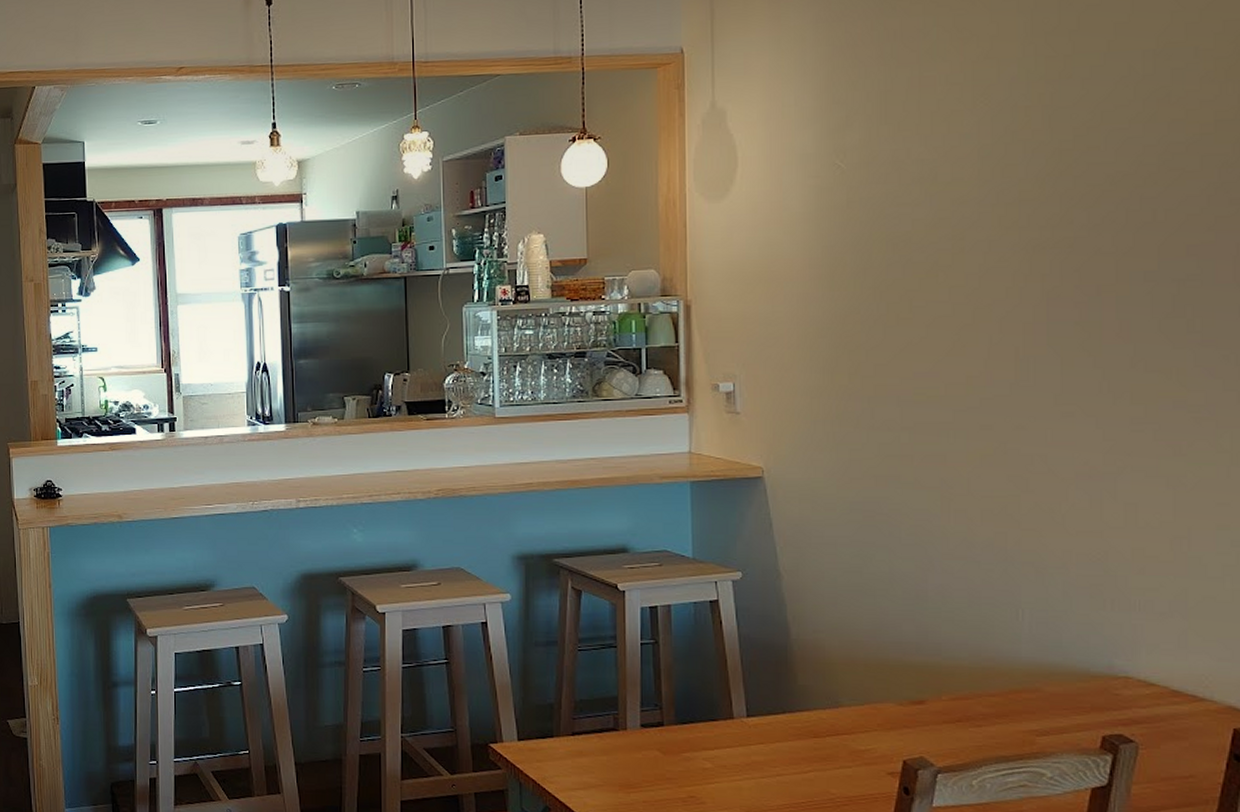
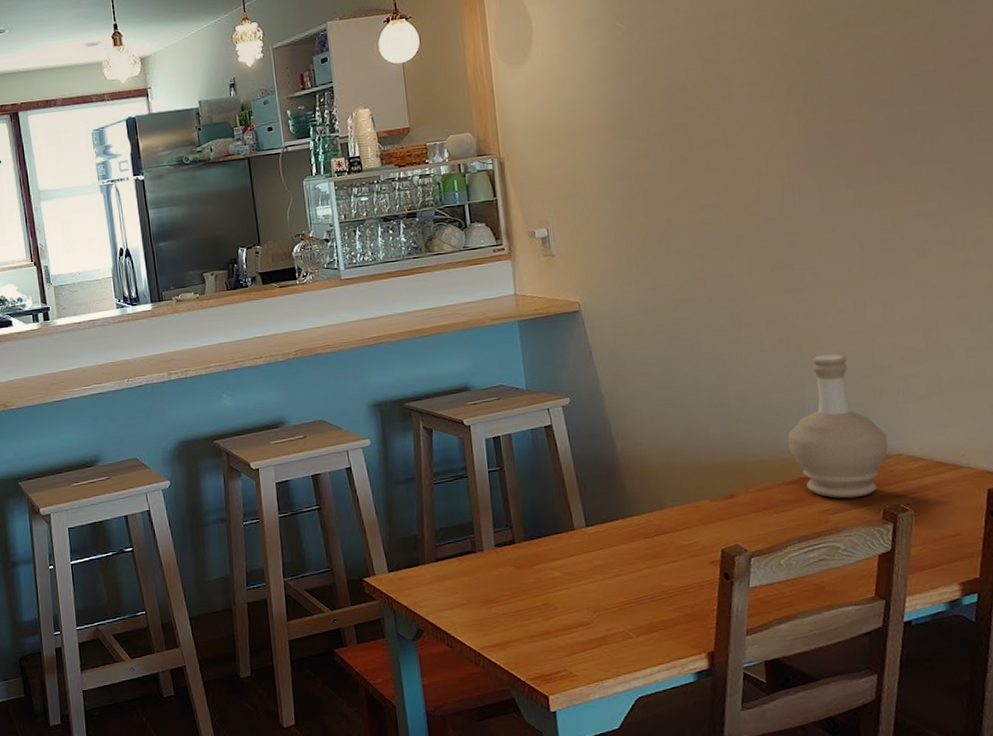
bottle: none [995,554,1114,721] -> present [788,354,888,499]

